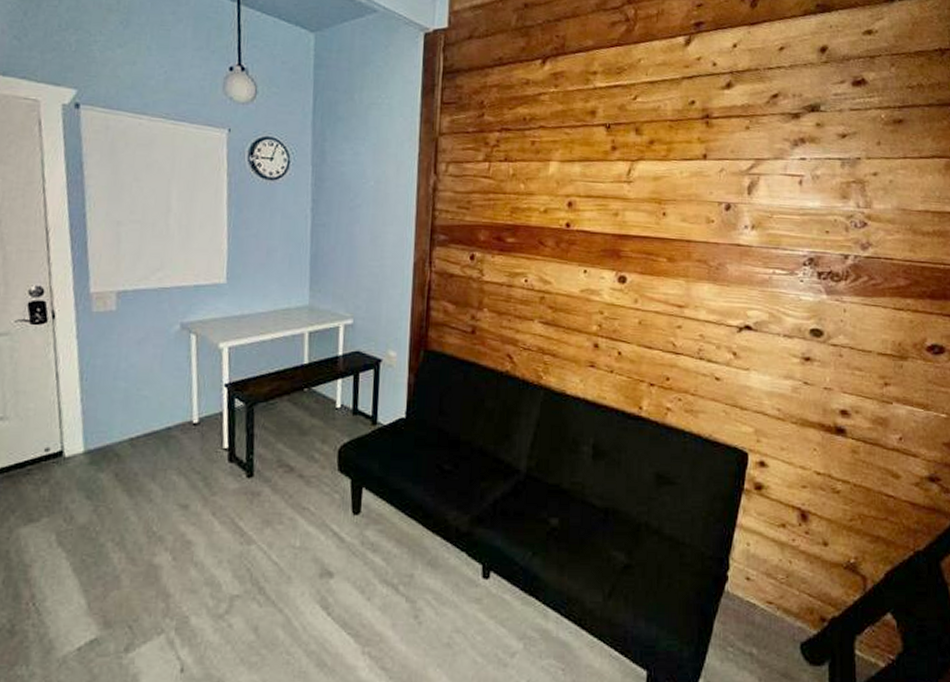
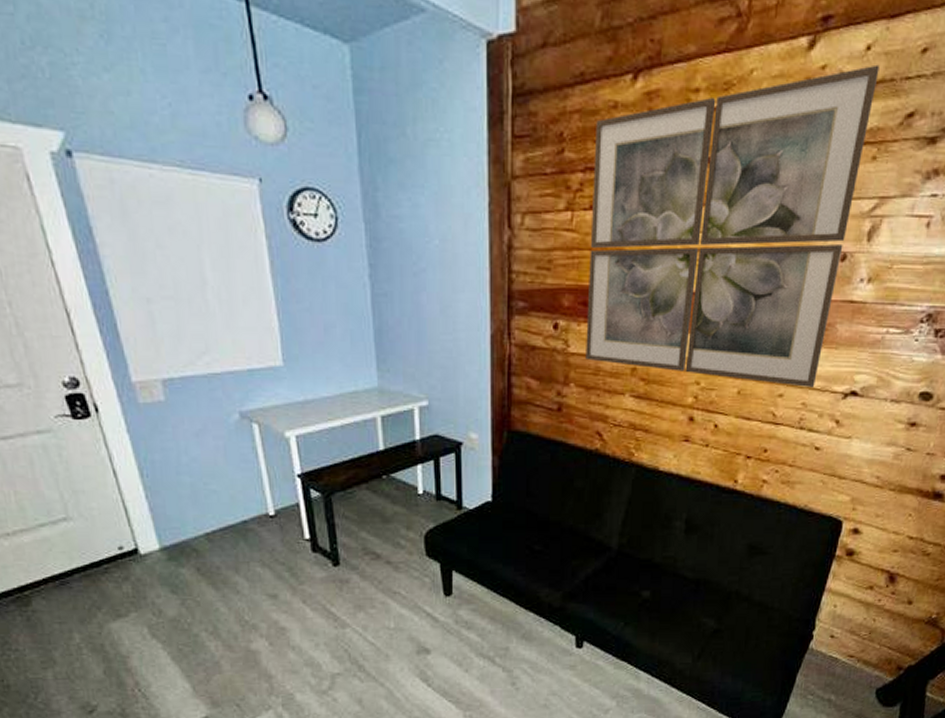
wall art: none [498,58,745,322] -> present [585,64,880,389]

